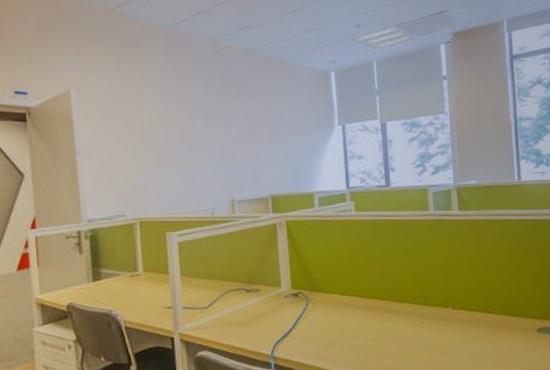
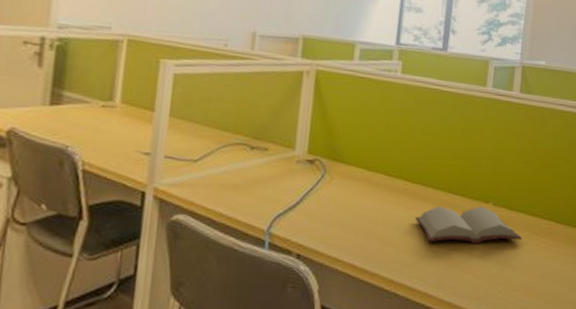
hardback book: none [388,311,483,346] -> present [415,205,523,244]

